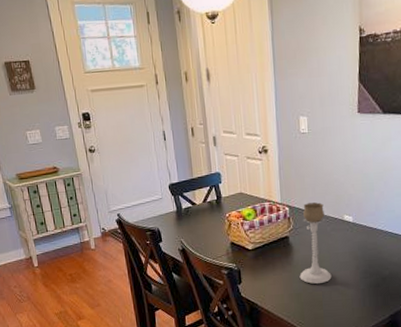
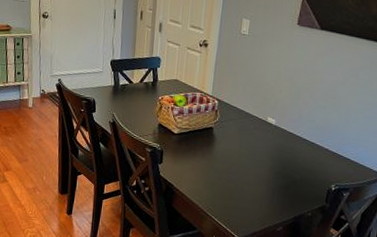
candle holder: present [299,202,332,284] -> none [216,100,251,177]

